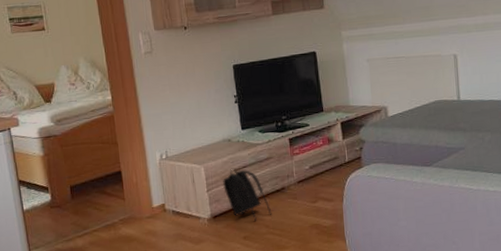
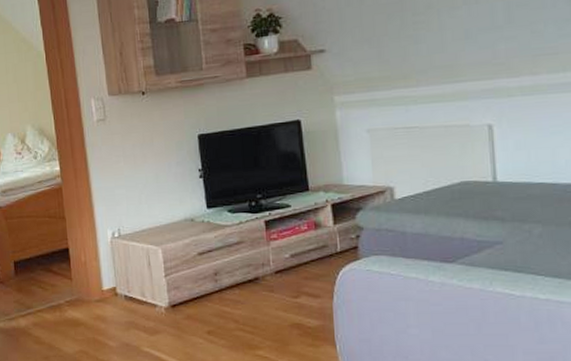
backpack: present [222,168,272,222] -> none [183,251,243,315]

